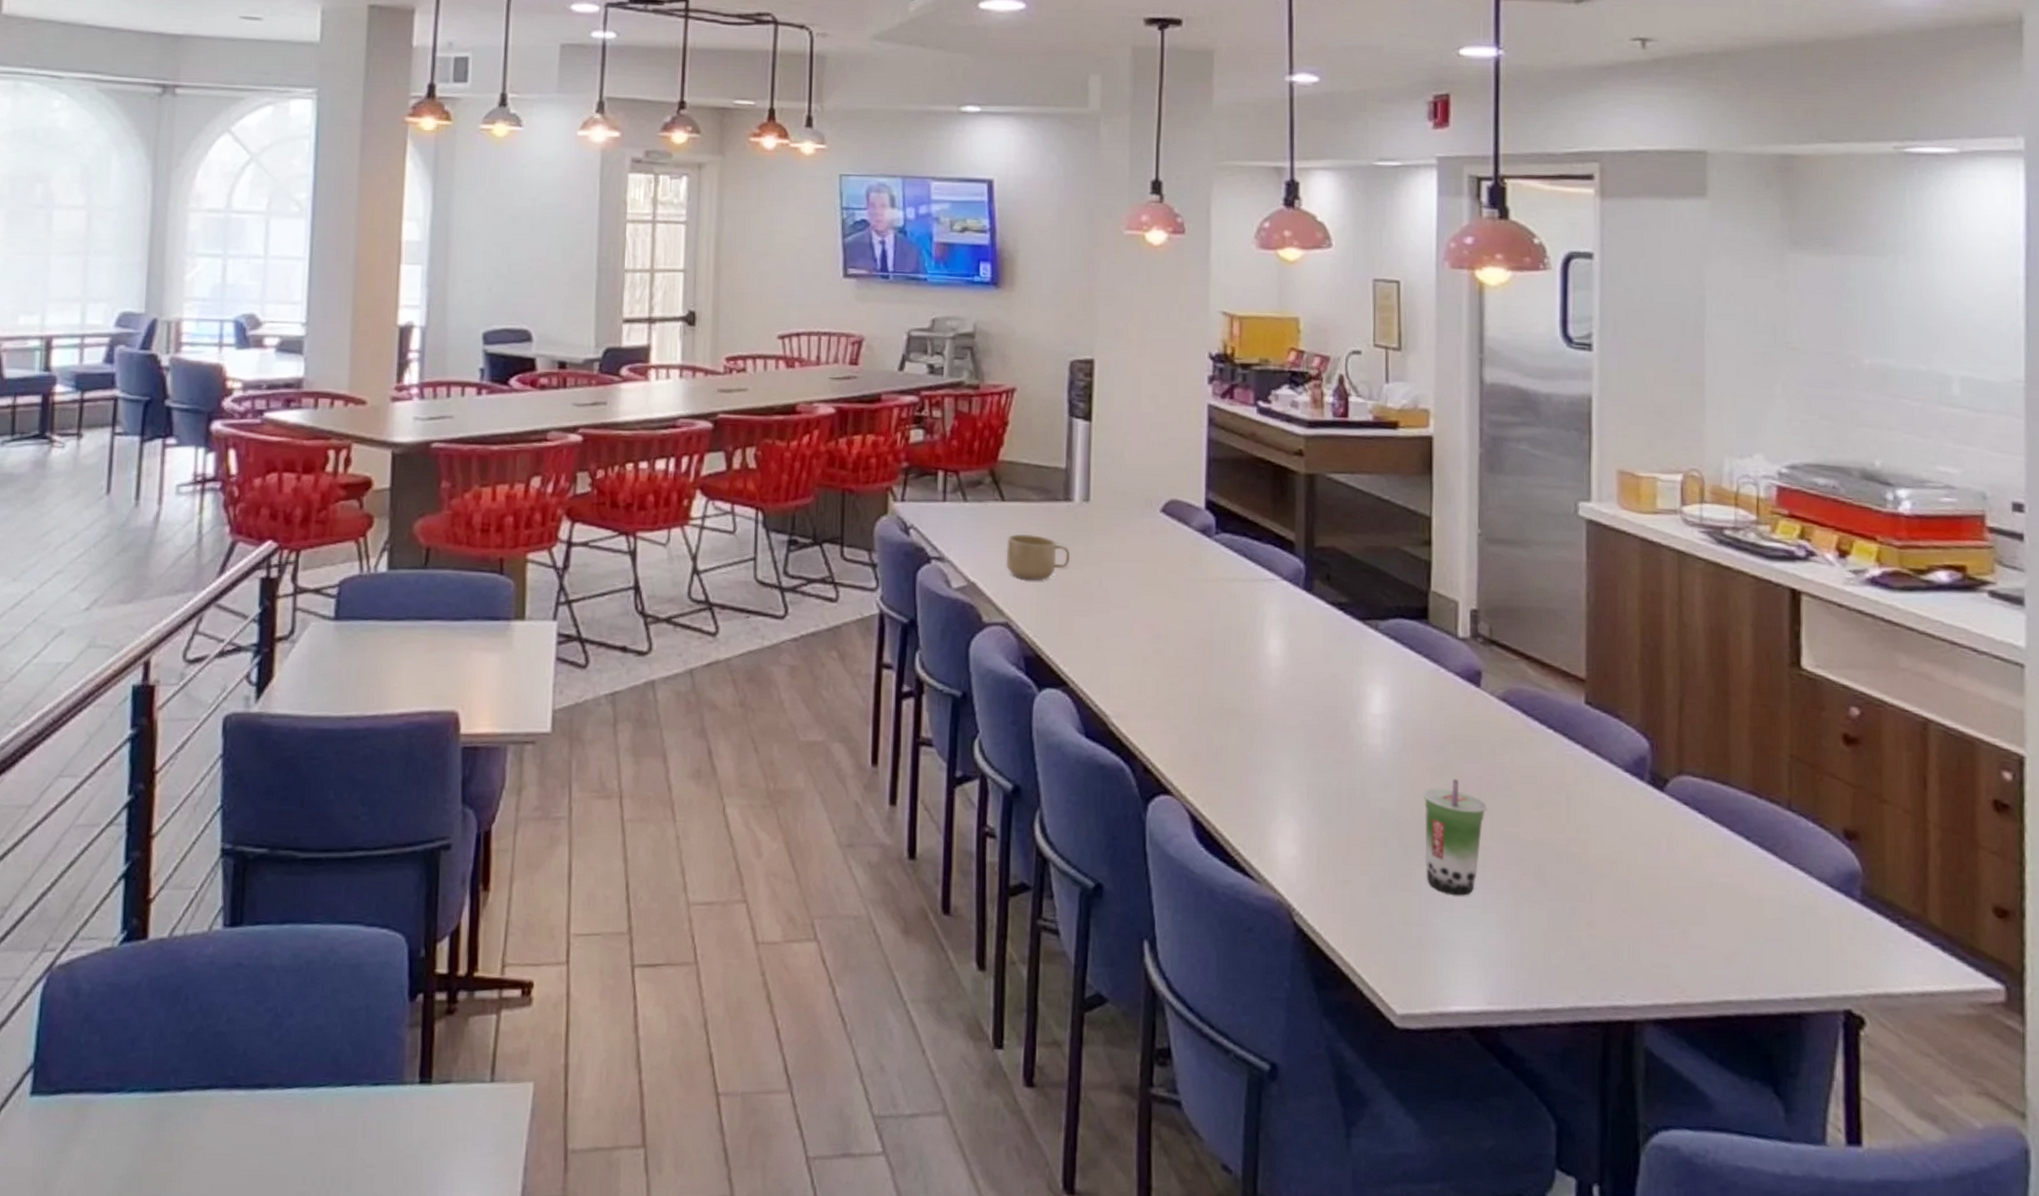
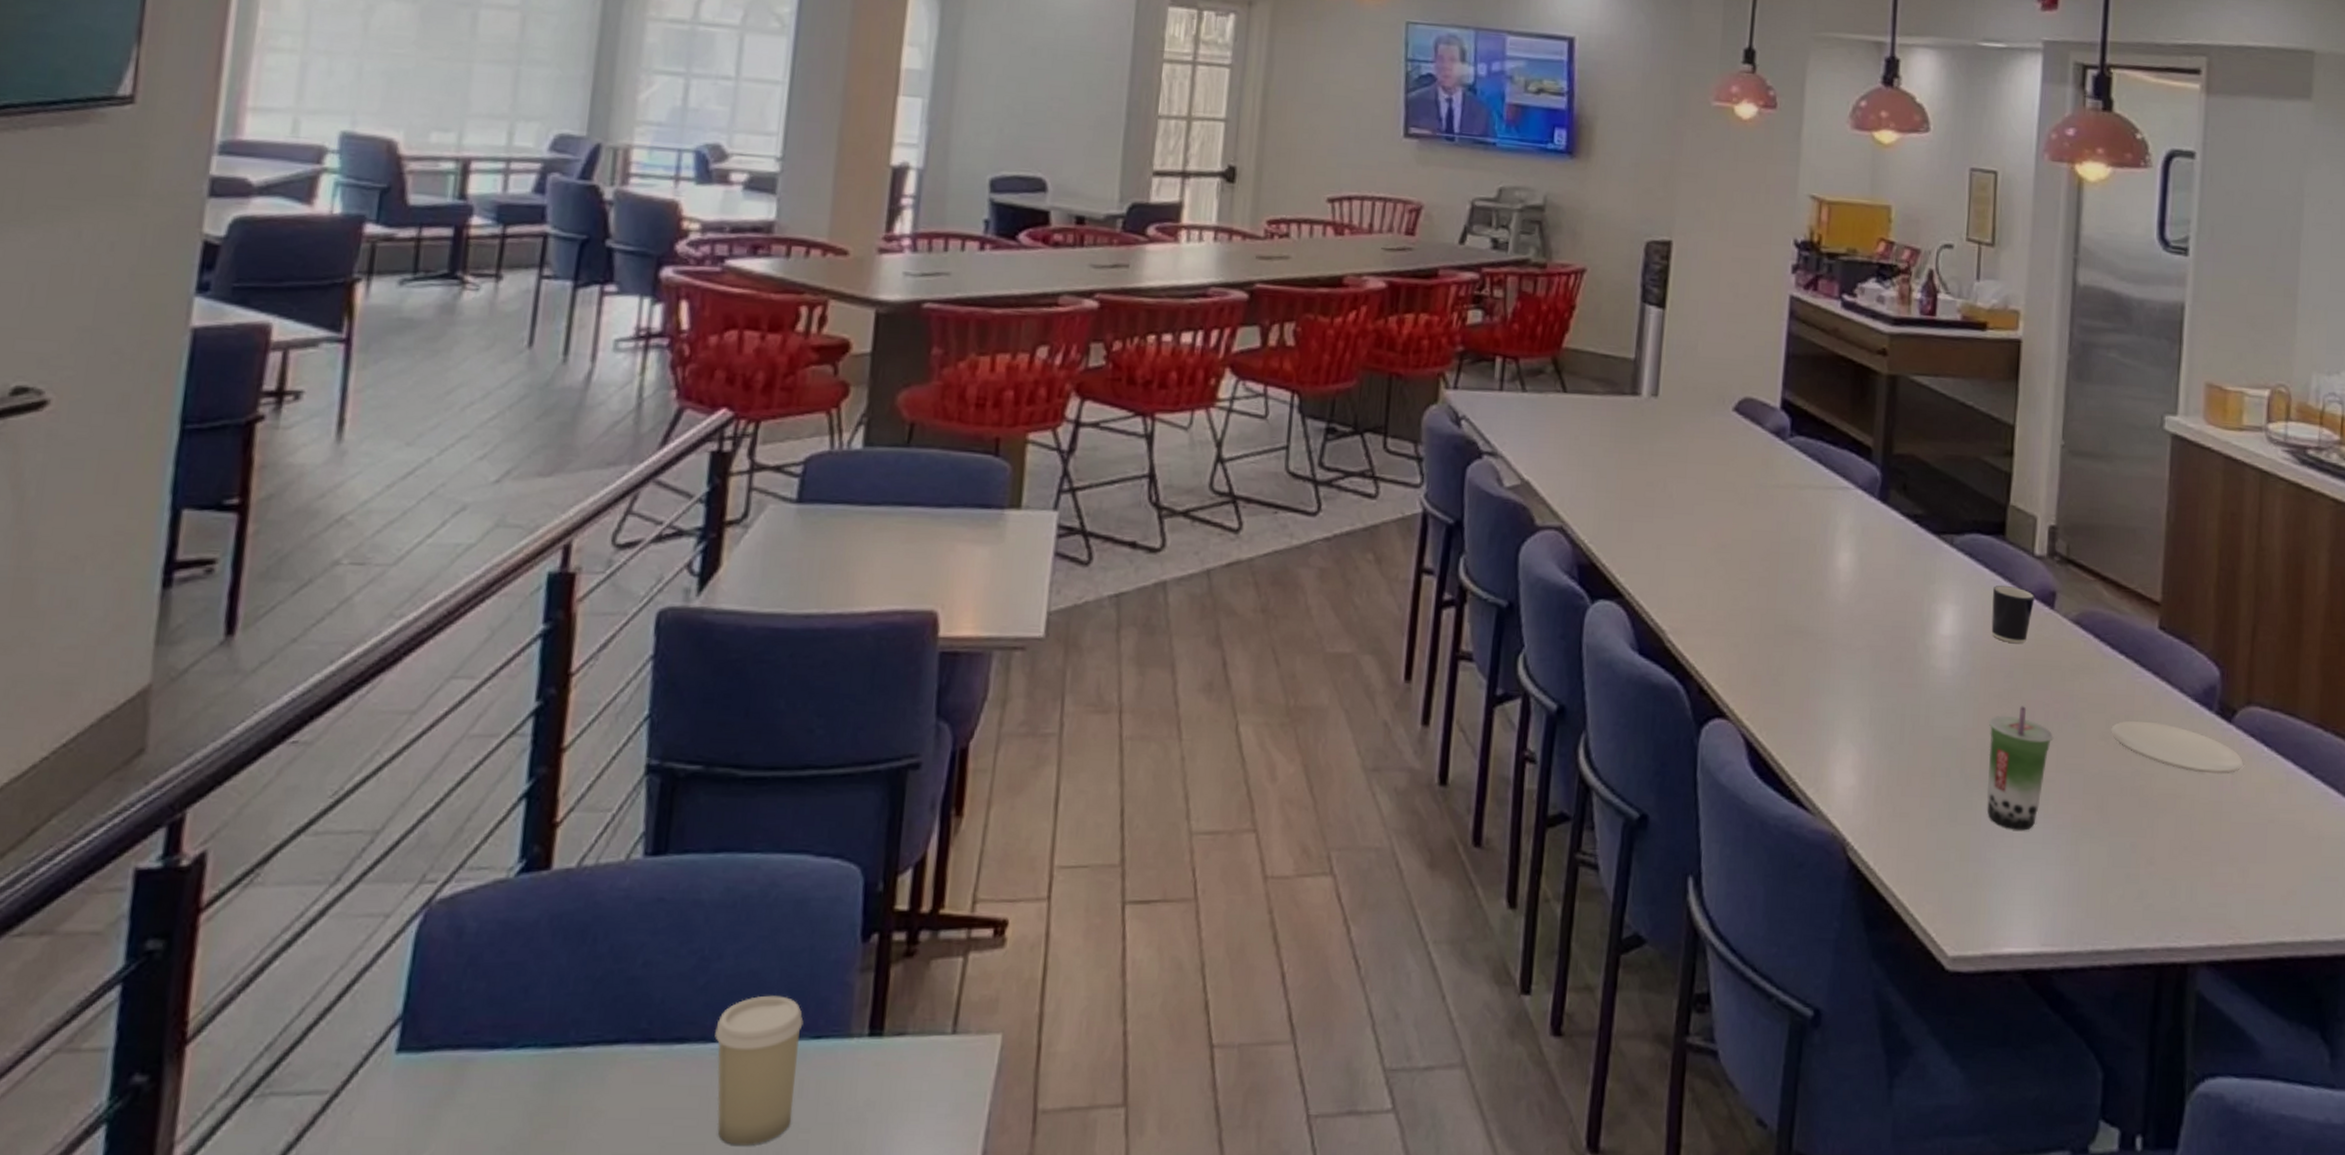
cup: none [290,1047,364,1178] -> present [715,995,804,1146]
cup: present [1006,534,1070,580] -> none [1563,430,1634,481]
mug: none [1419,666,1461,721] -> present [1991,585,2035,644]
plate: none [1544,791,1678,841] -> present [2111,720,2243,774]

